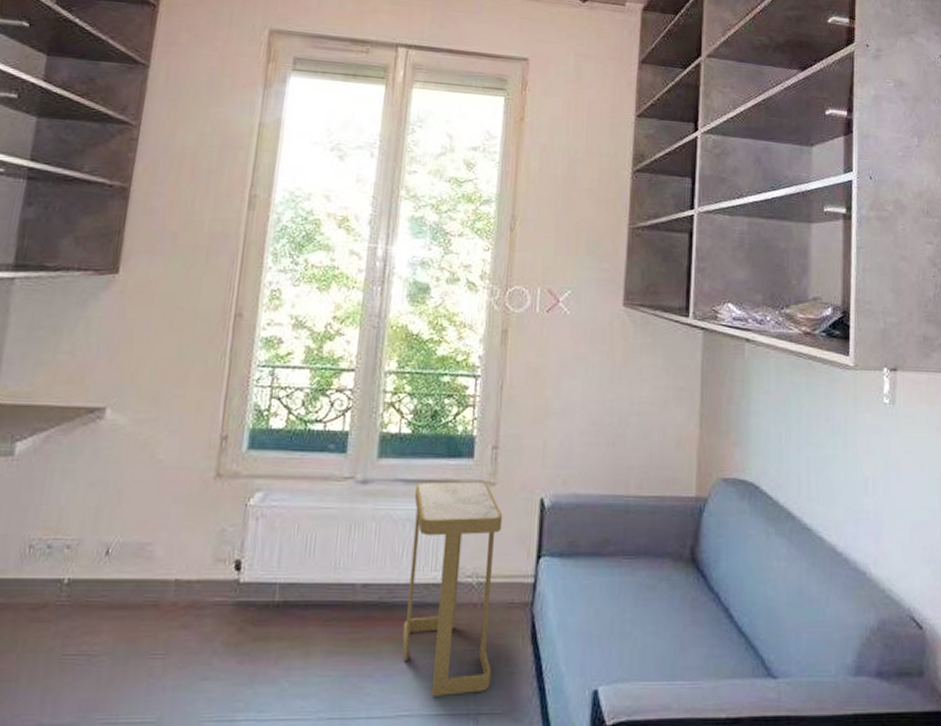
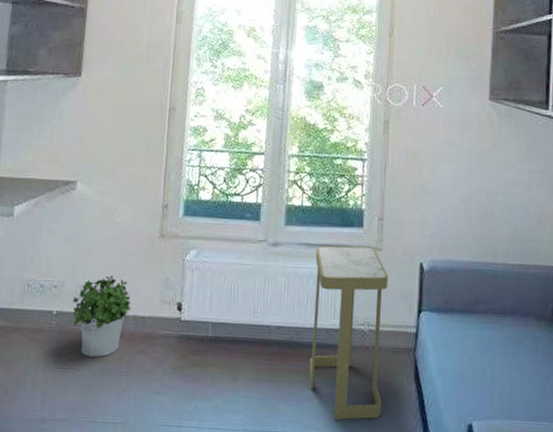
potted plant: none [91,529,174,637] -> present [73,275,132,357]

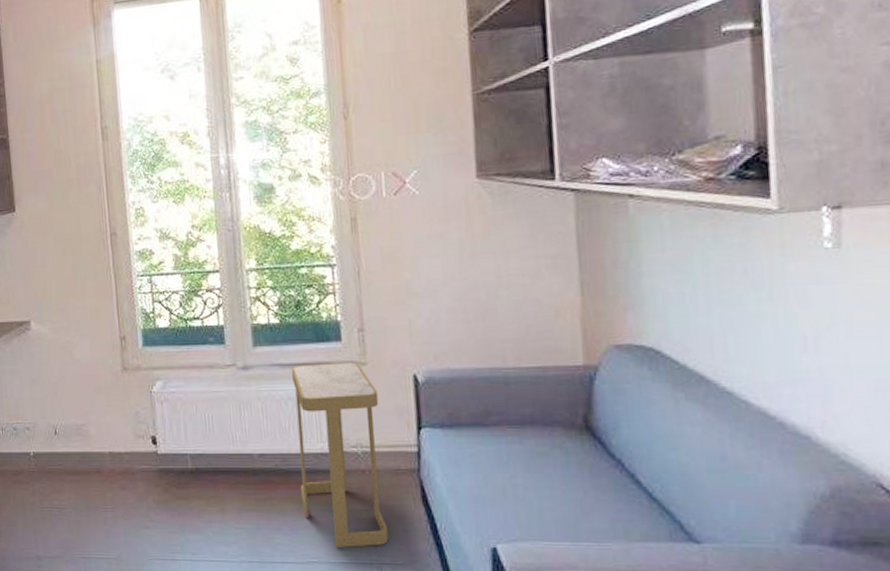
potted plant: present [73,275,132,357] -> none [47,413,106,495]

